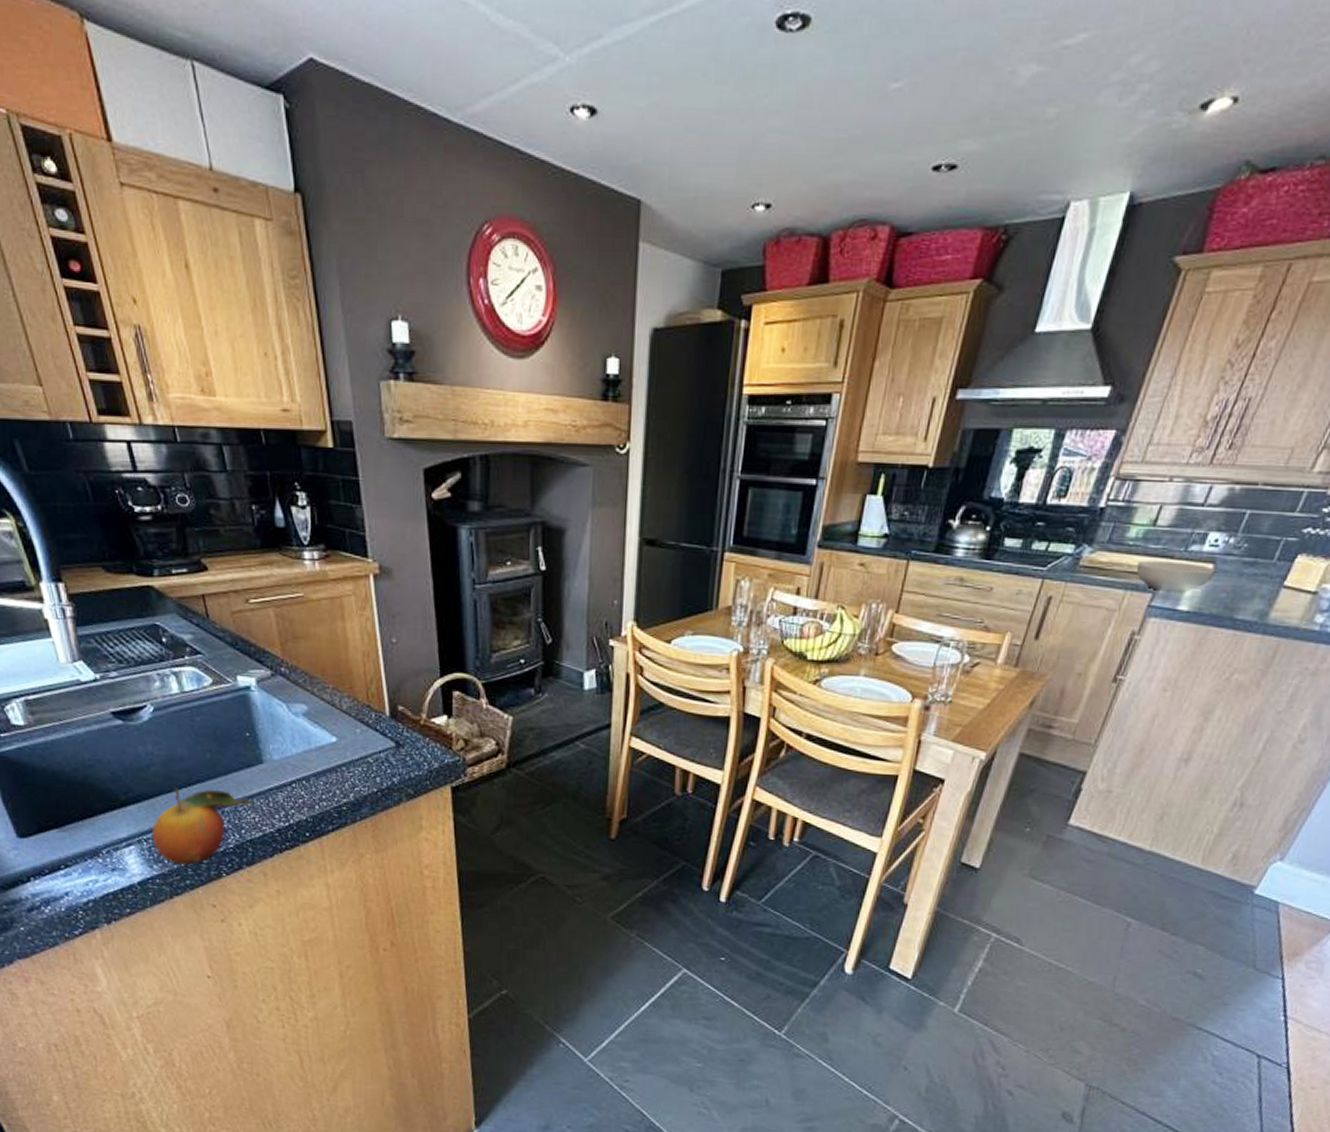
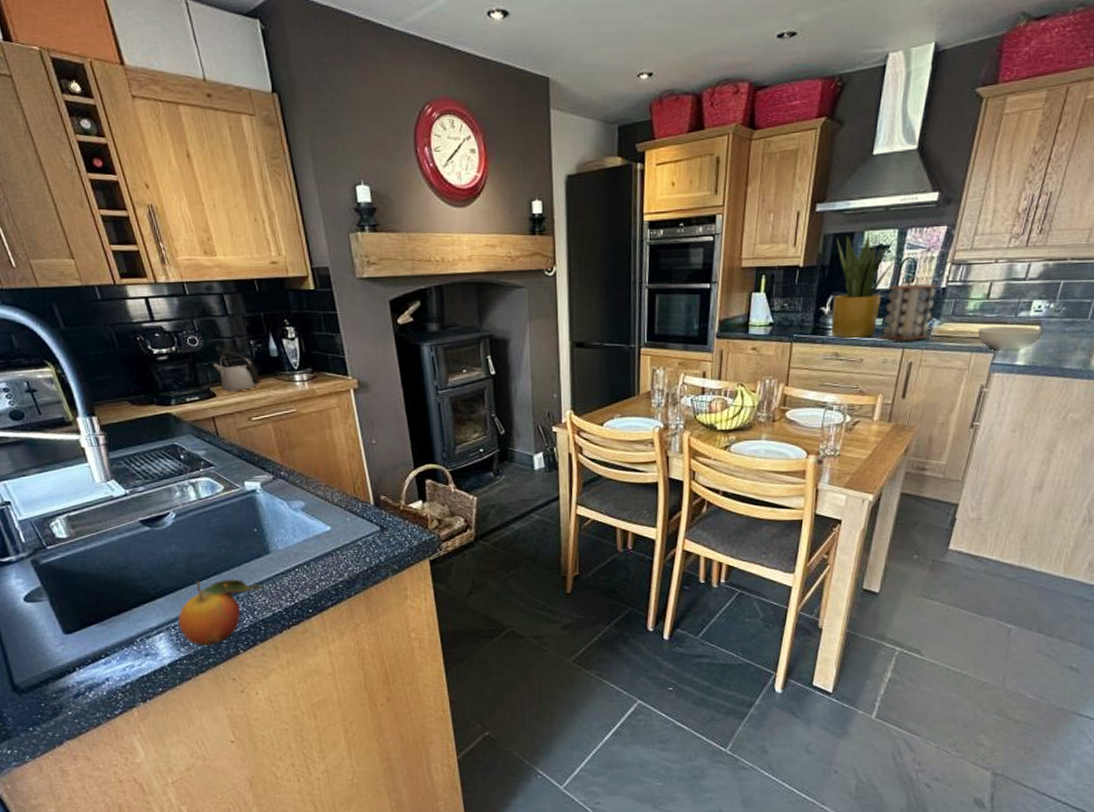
kettle: none [205,515,261,568] -> present [213,351,260,393]
planter: none [957,427,1048,561] -> present [830,229,896,338]
spice rack: none [1018,489,1097,570] -> present [881,275,939,341]

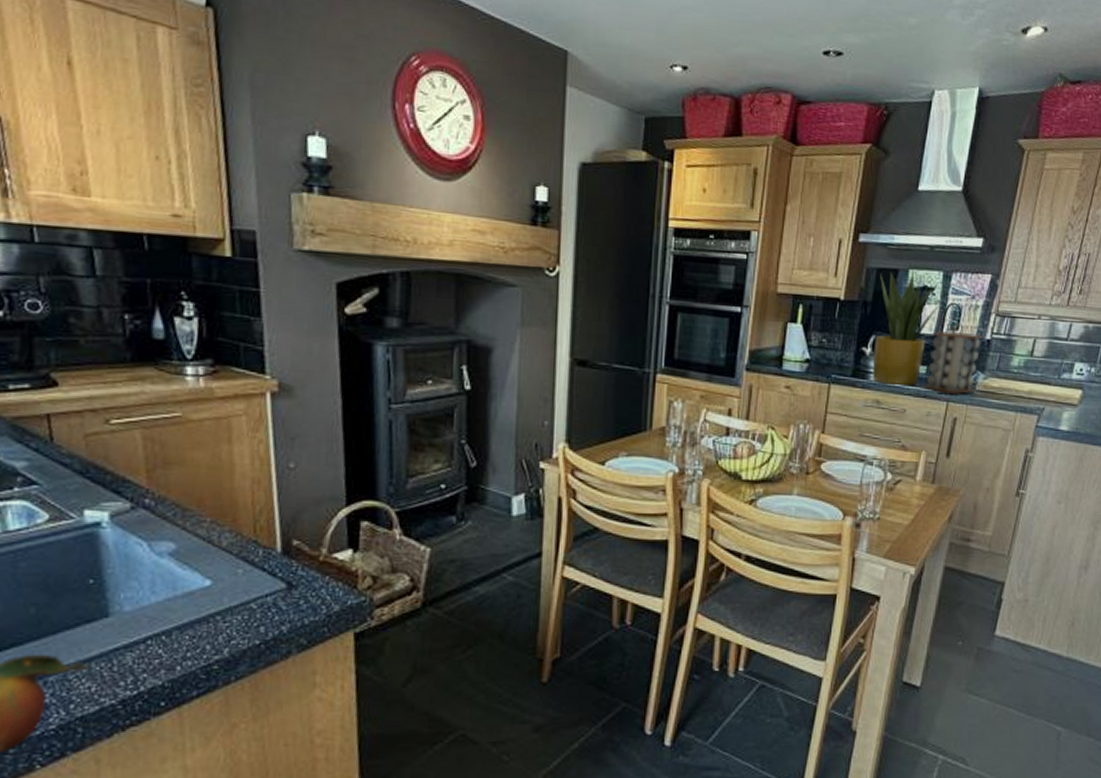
kettle: present [213,351,260,393] -> none [60,324,132,383]
bowl: present [978,326,1041,352] -> none [1022,386,1083,415]

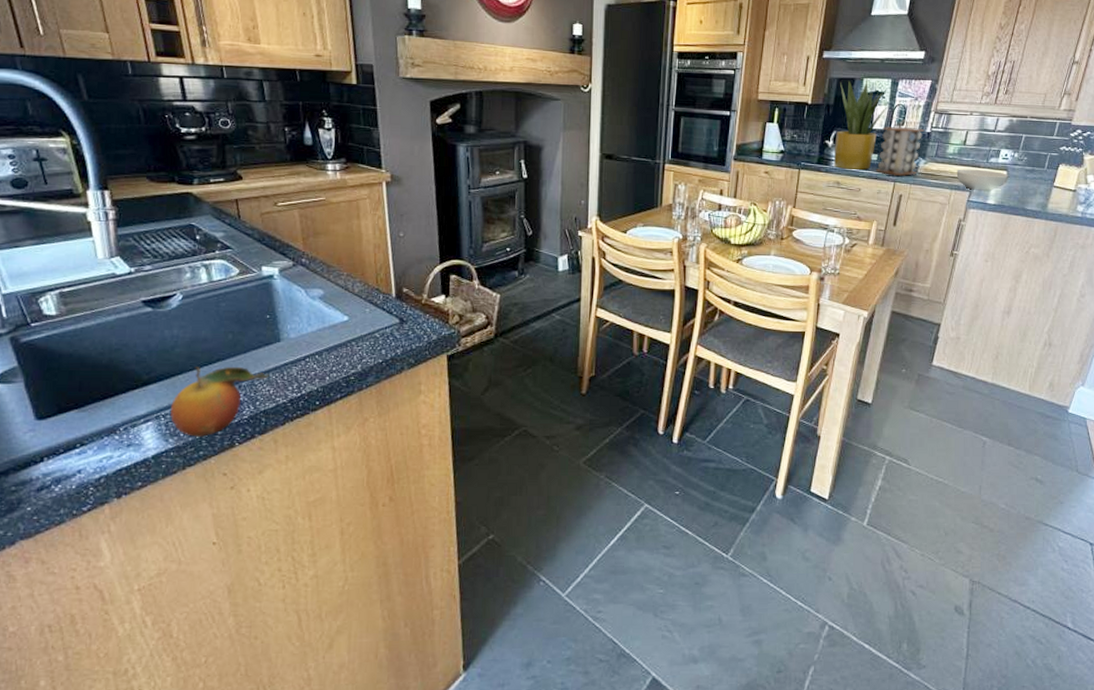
bowl: none [1022,386,1083,415] -> present [956,169,1008,192]

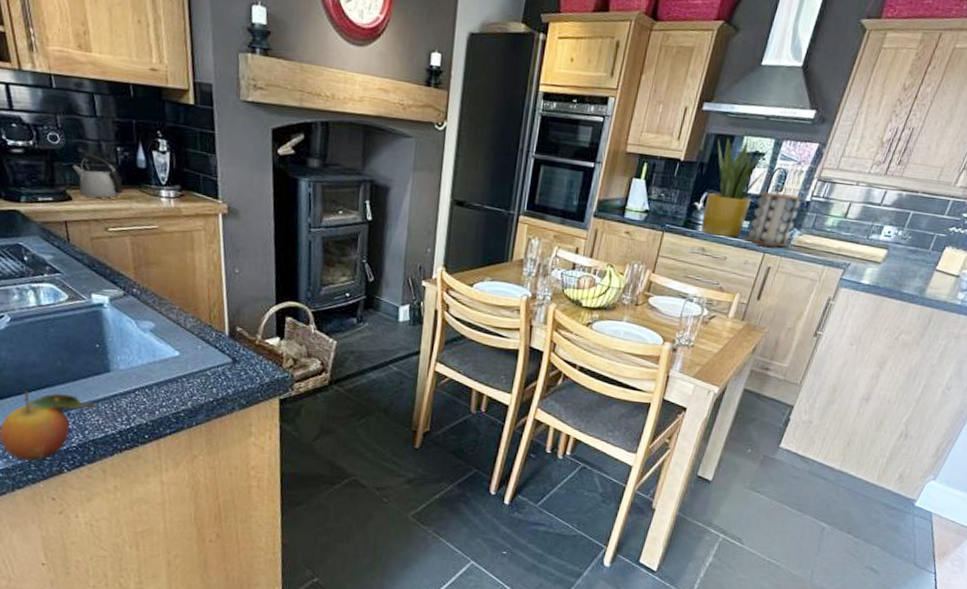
kettle: none [243,135,291,177] -> present [72,154,123,199]
bowl: present [956,169,1008,192] -> none [832,243,888,270]

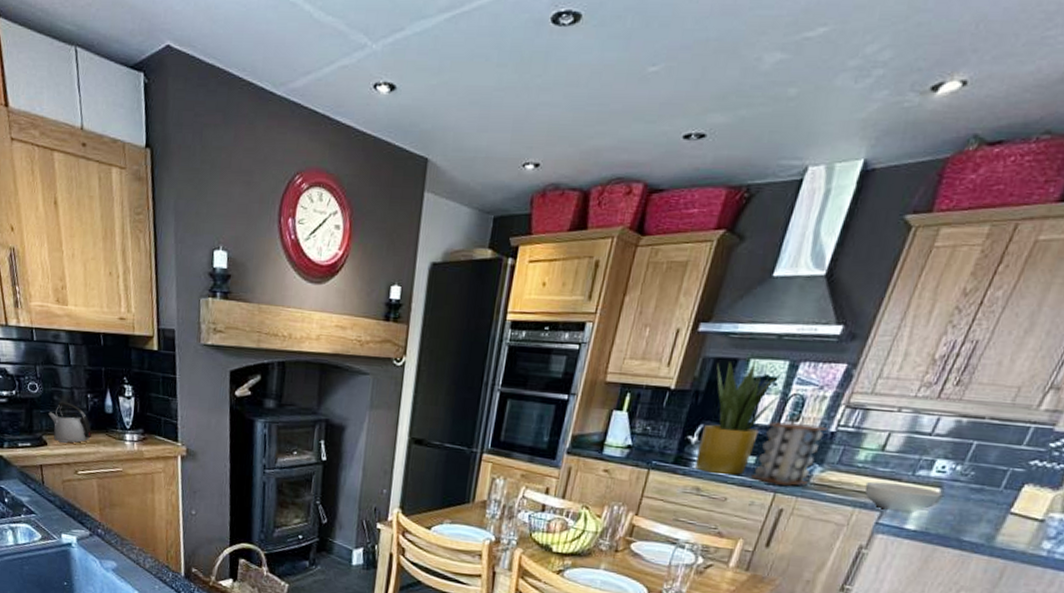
bowl: none [832,243,888,270] -> present [864,481,942,513]

